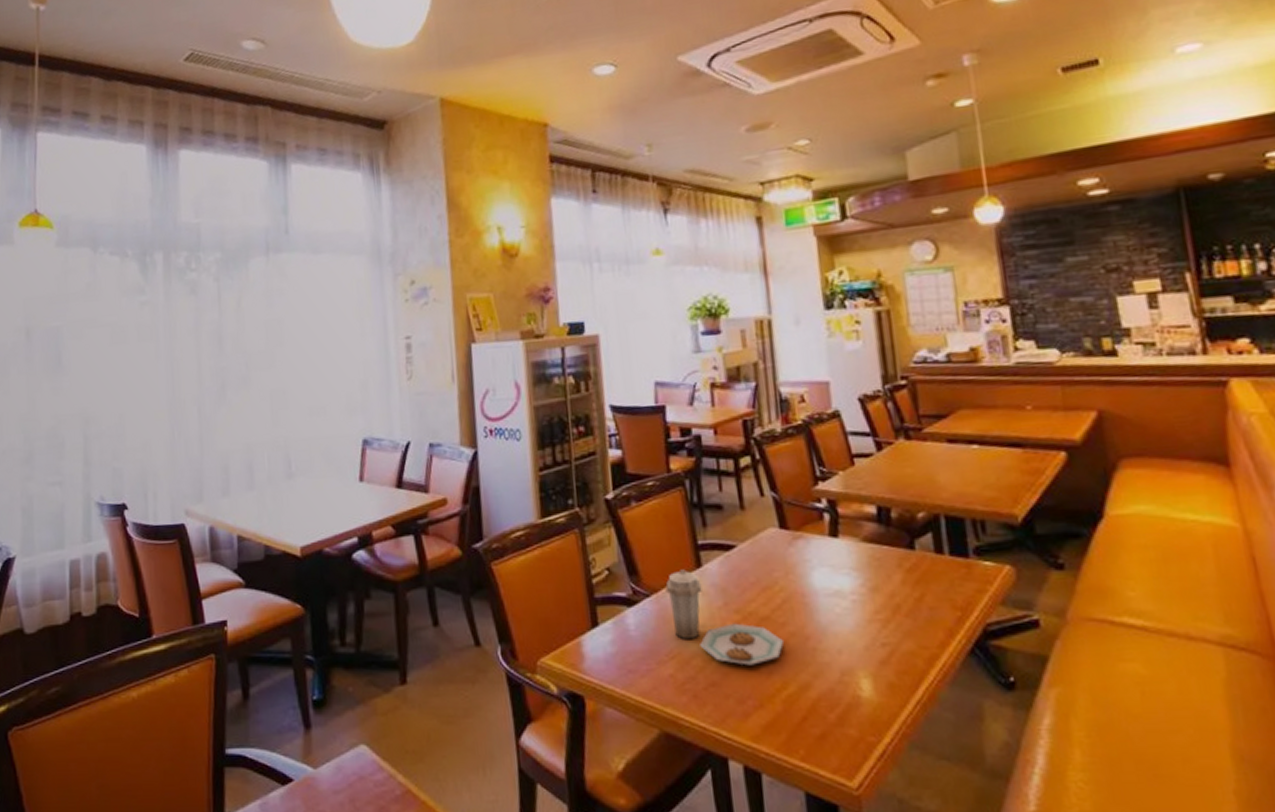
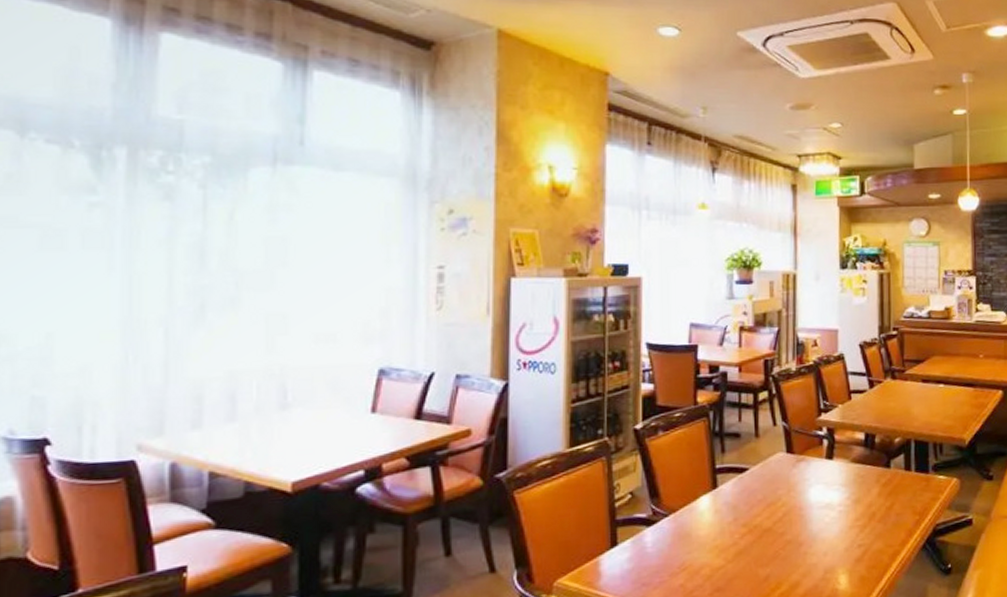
plate: present [665,569,785,666] -> none [683,491,782,571]

